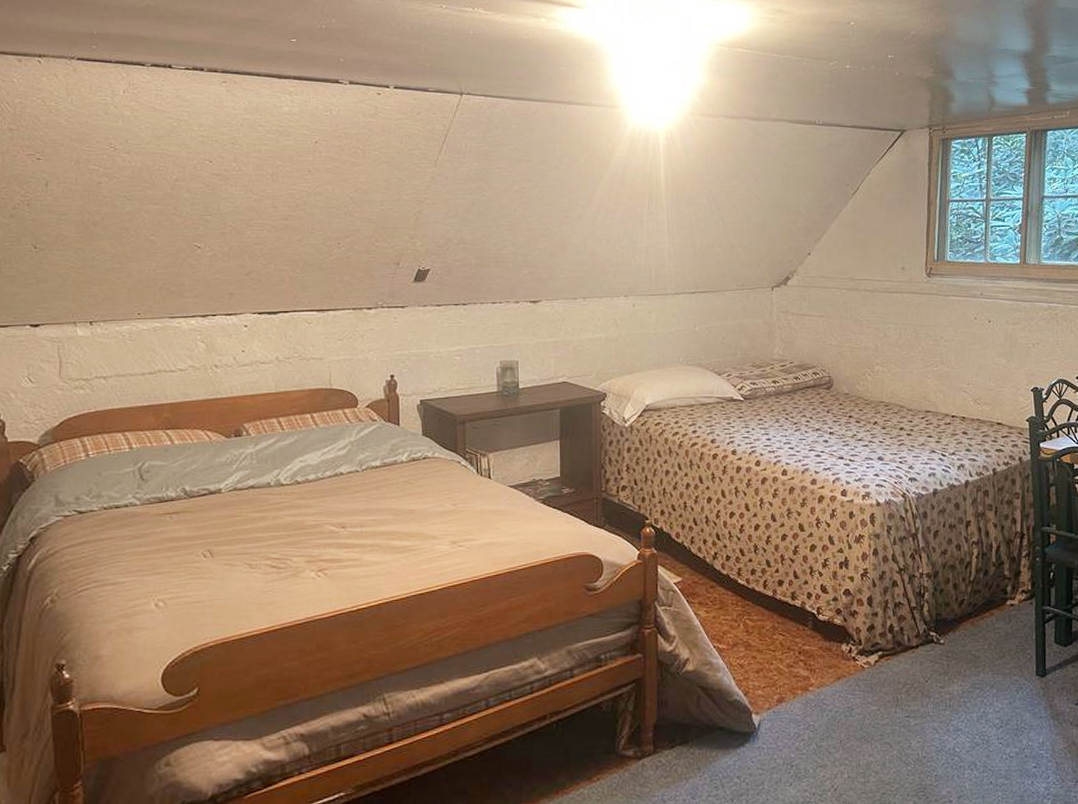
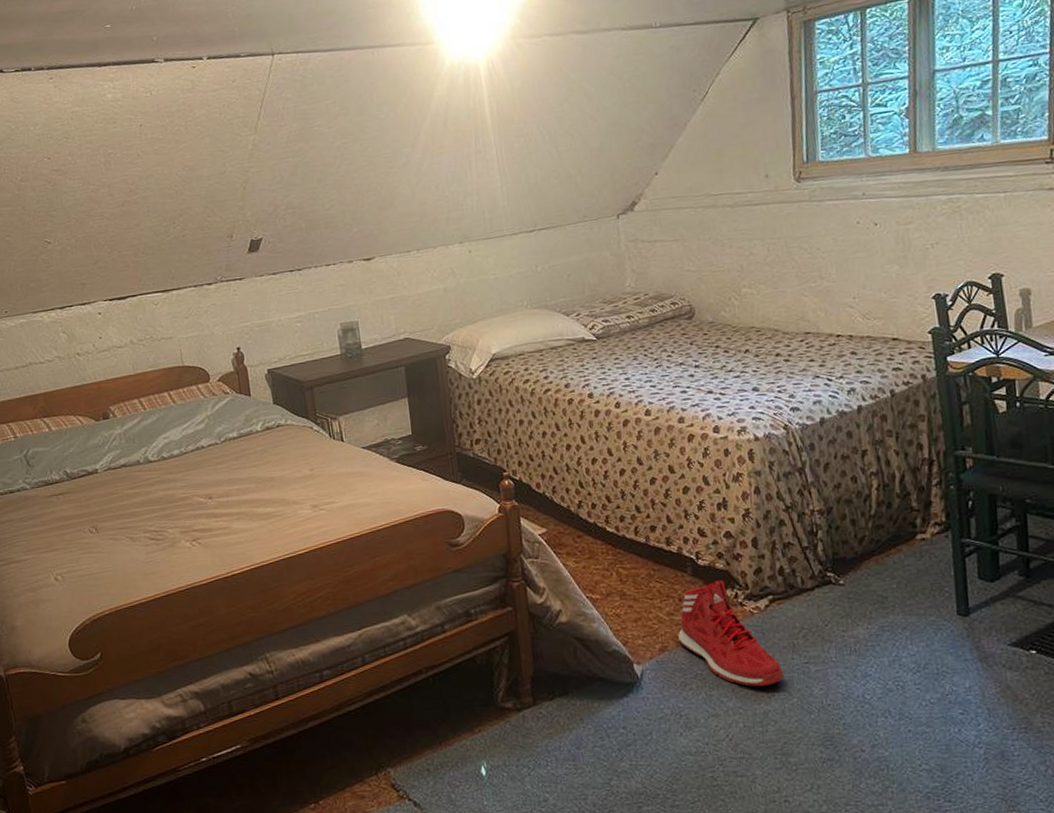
sneaker: none [795,635,886,739] -> present [678,580,784,687]

